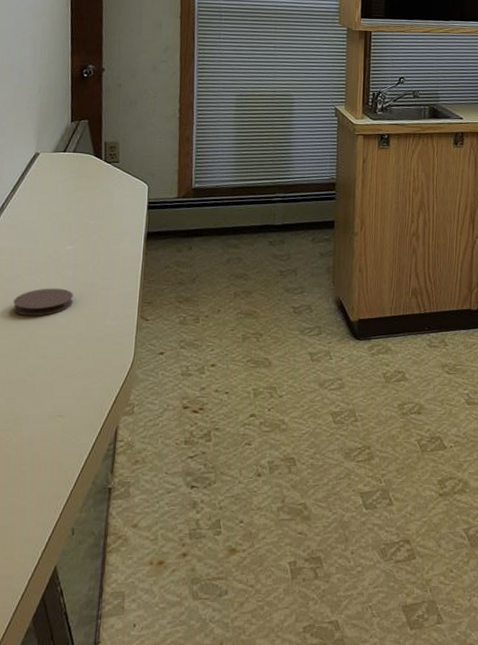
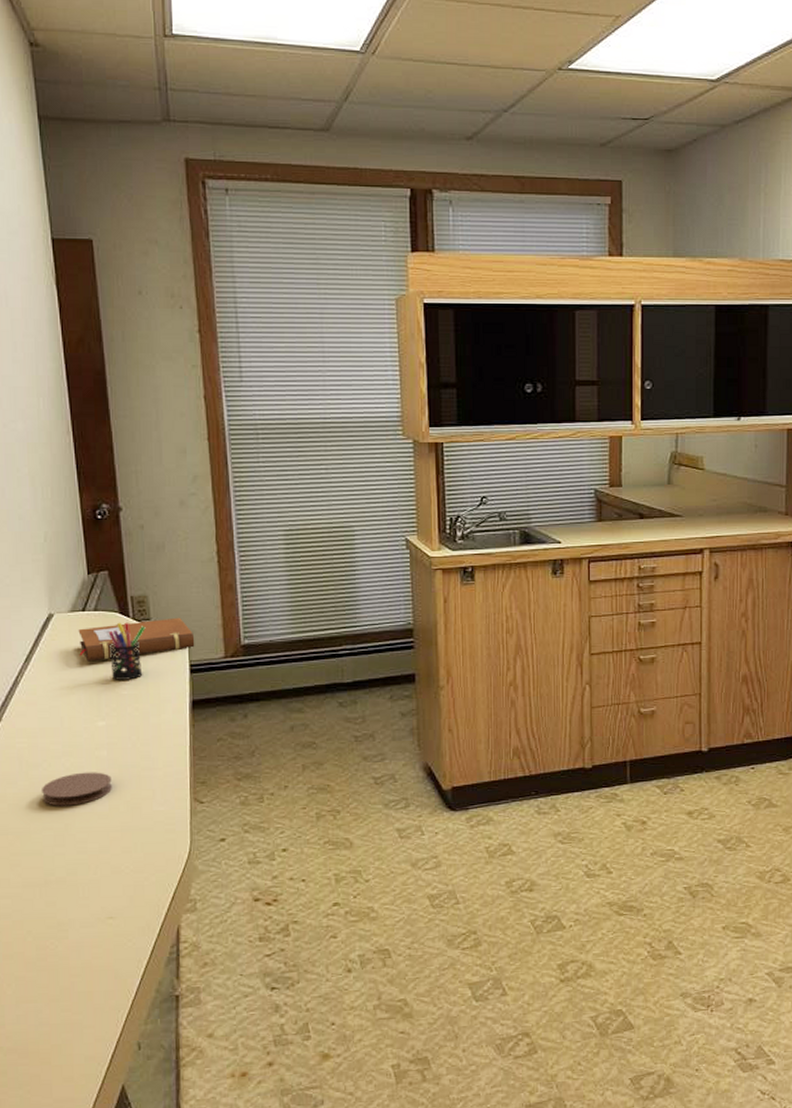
notebook: none [57,162,154,195] -> present [78,617,195,662]
pen holder: none [82,163,114,212] -> present [108,622,146,680]

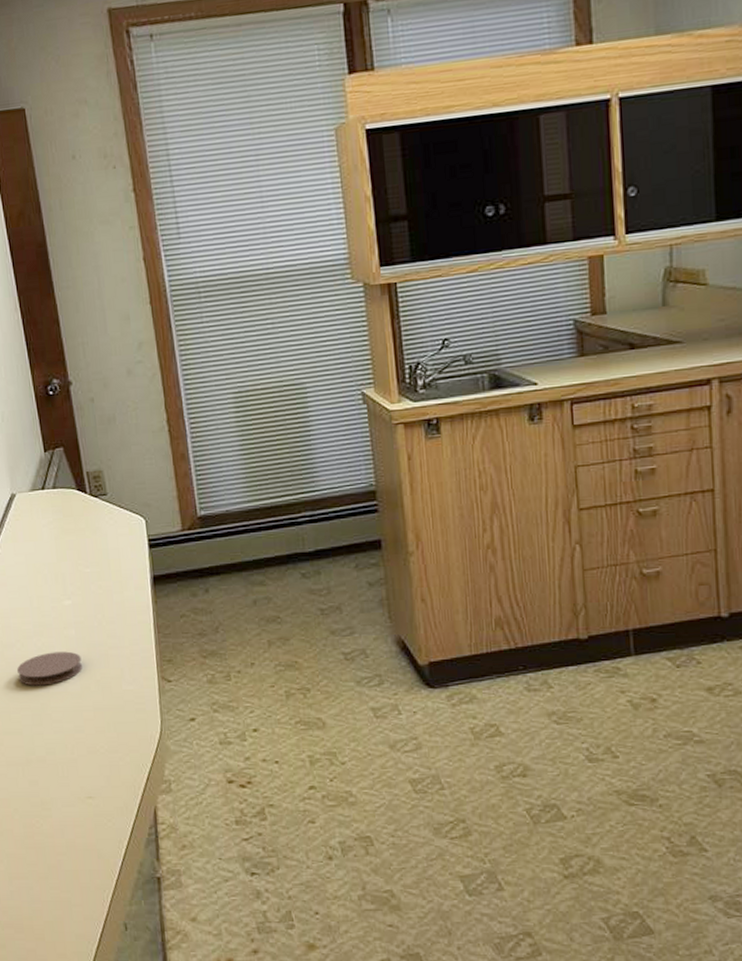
notebook: present [78,617,195,662] -> none [39,491,152,541]
pen holder: present [108,622,146,680] -> none [67,498,104,558]

